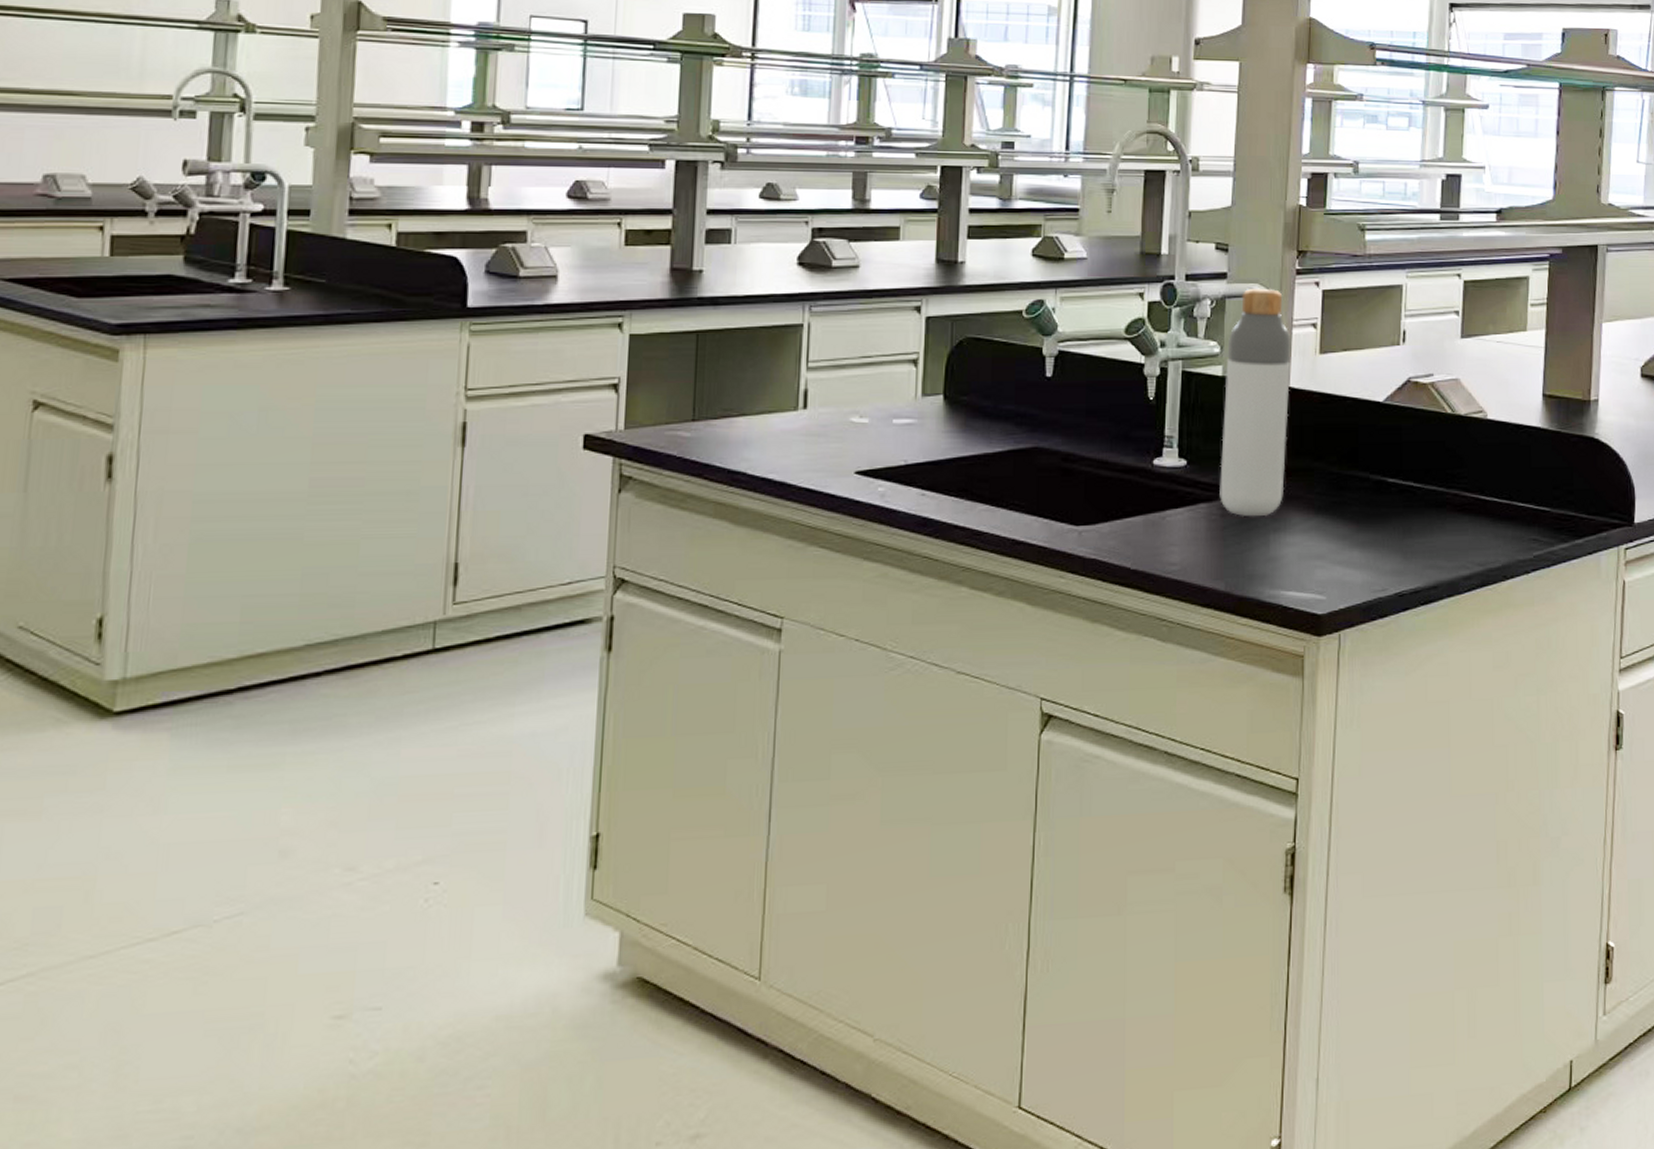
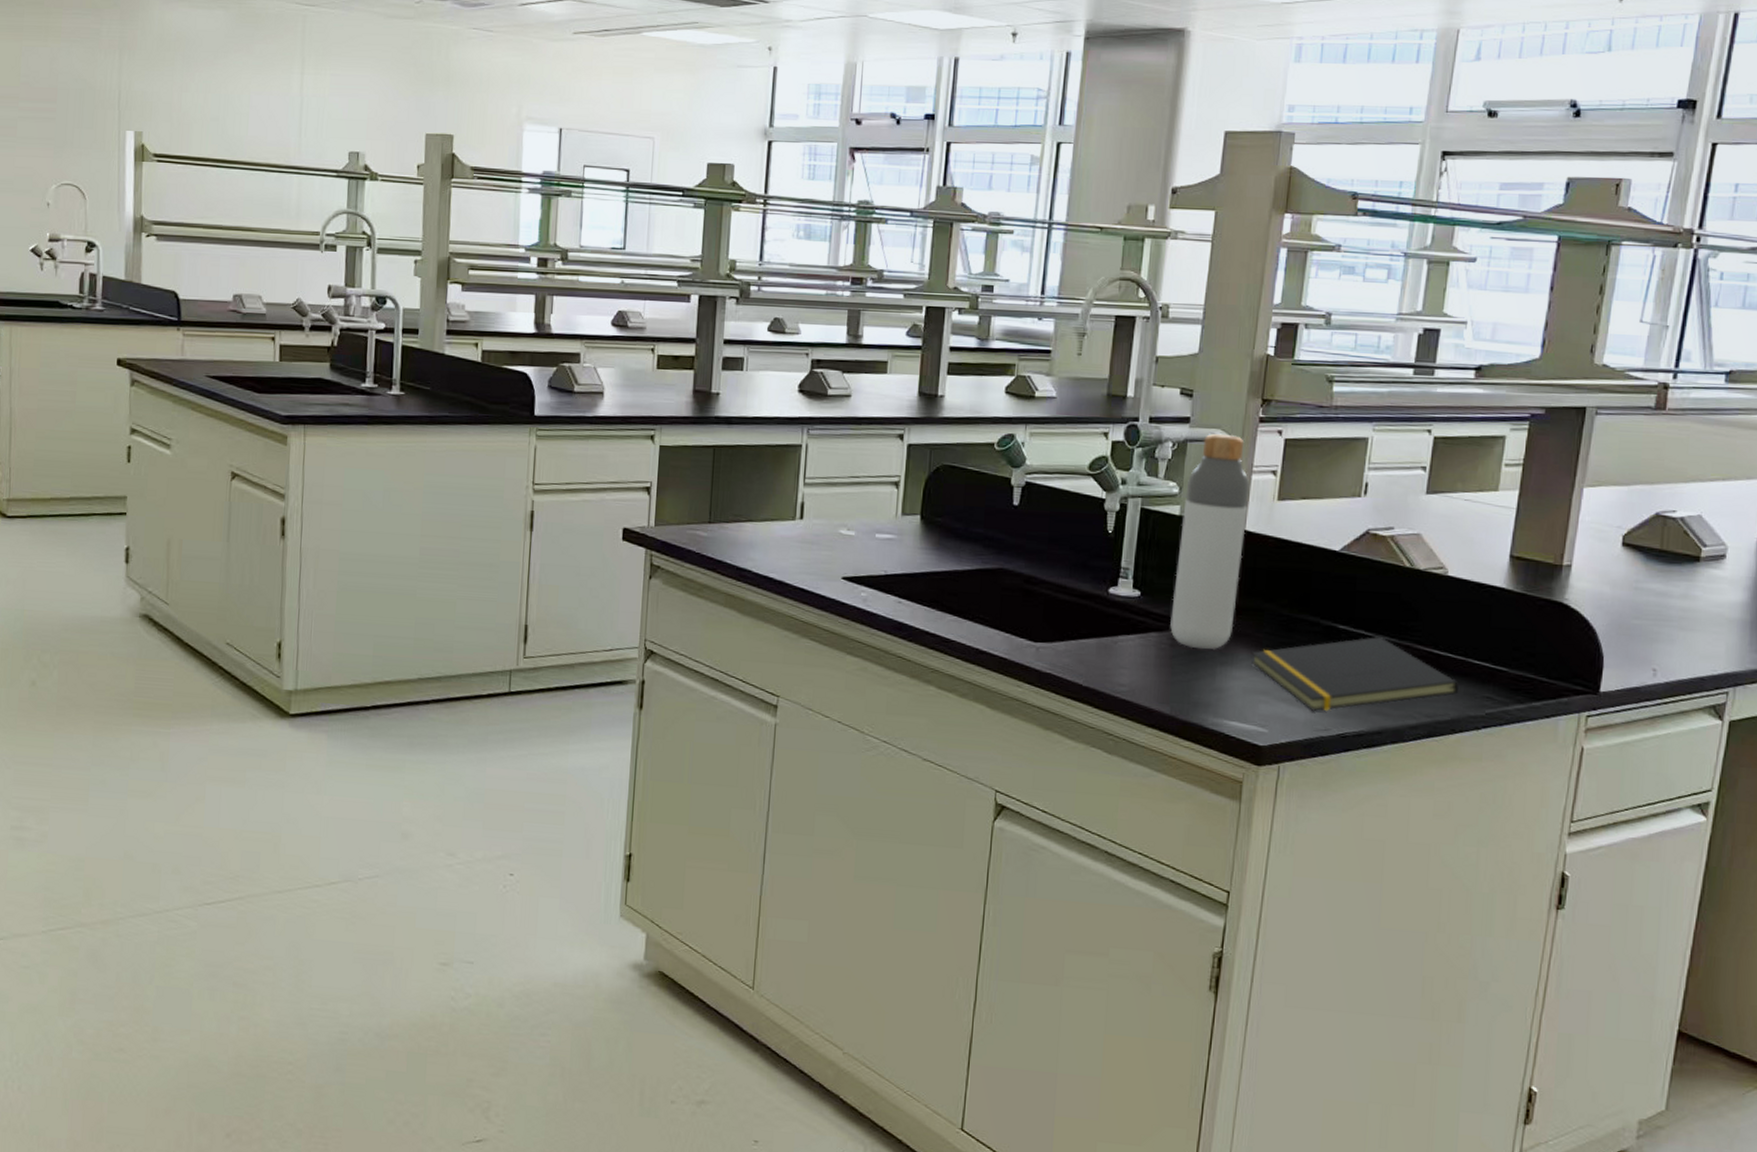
notepad: none [1303,488,1506,571] -> present [1250,637,1458,711]

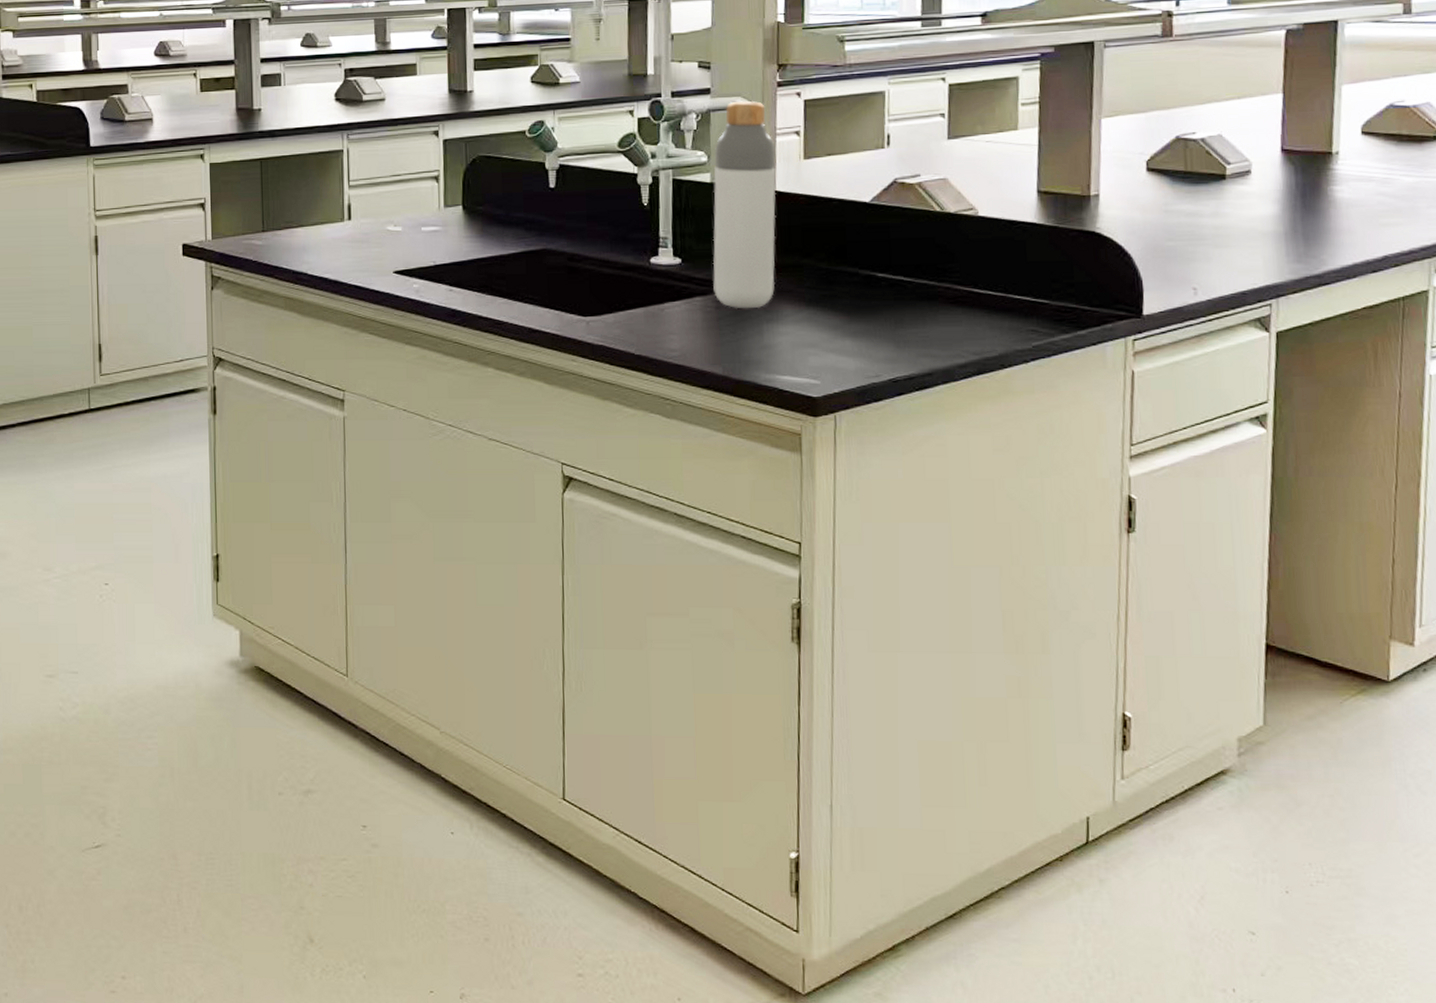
notepad: present [1250,637,1458,711] -> none [794,281,1003,359]

